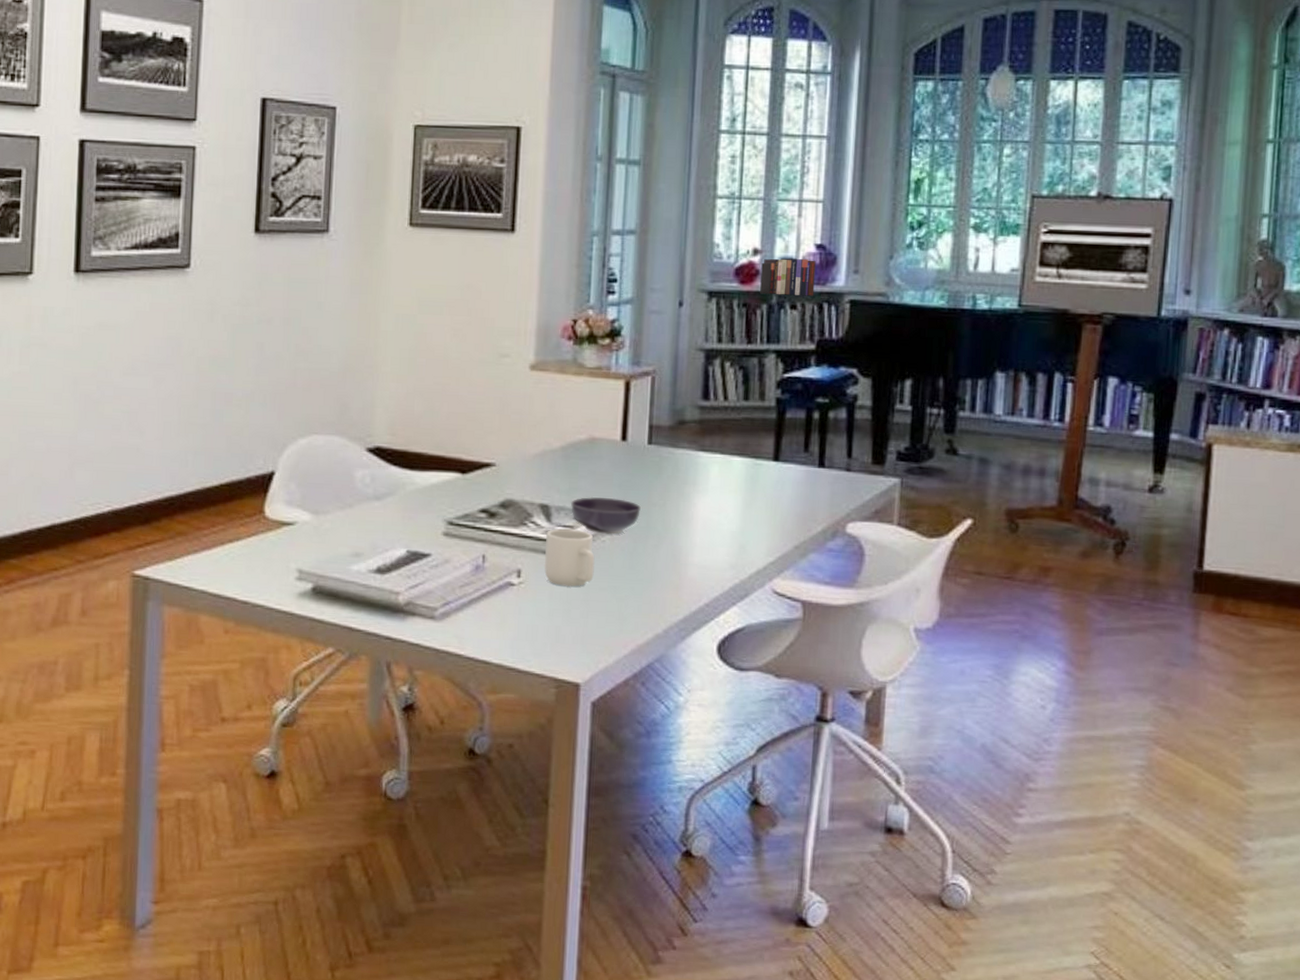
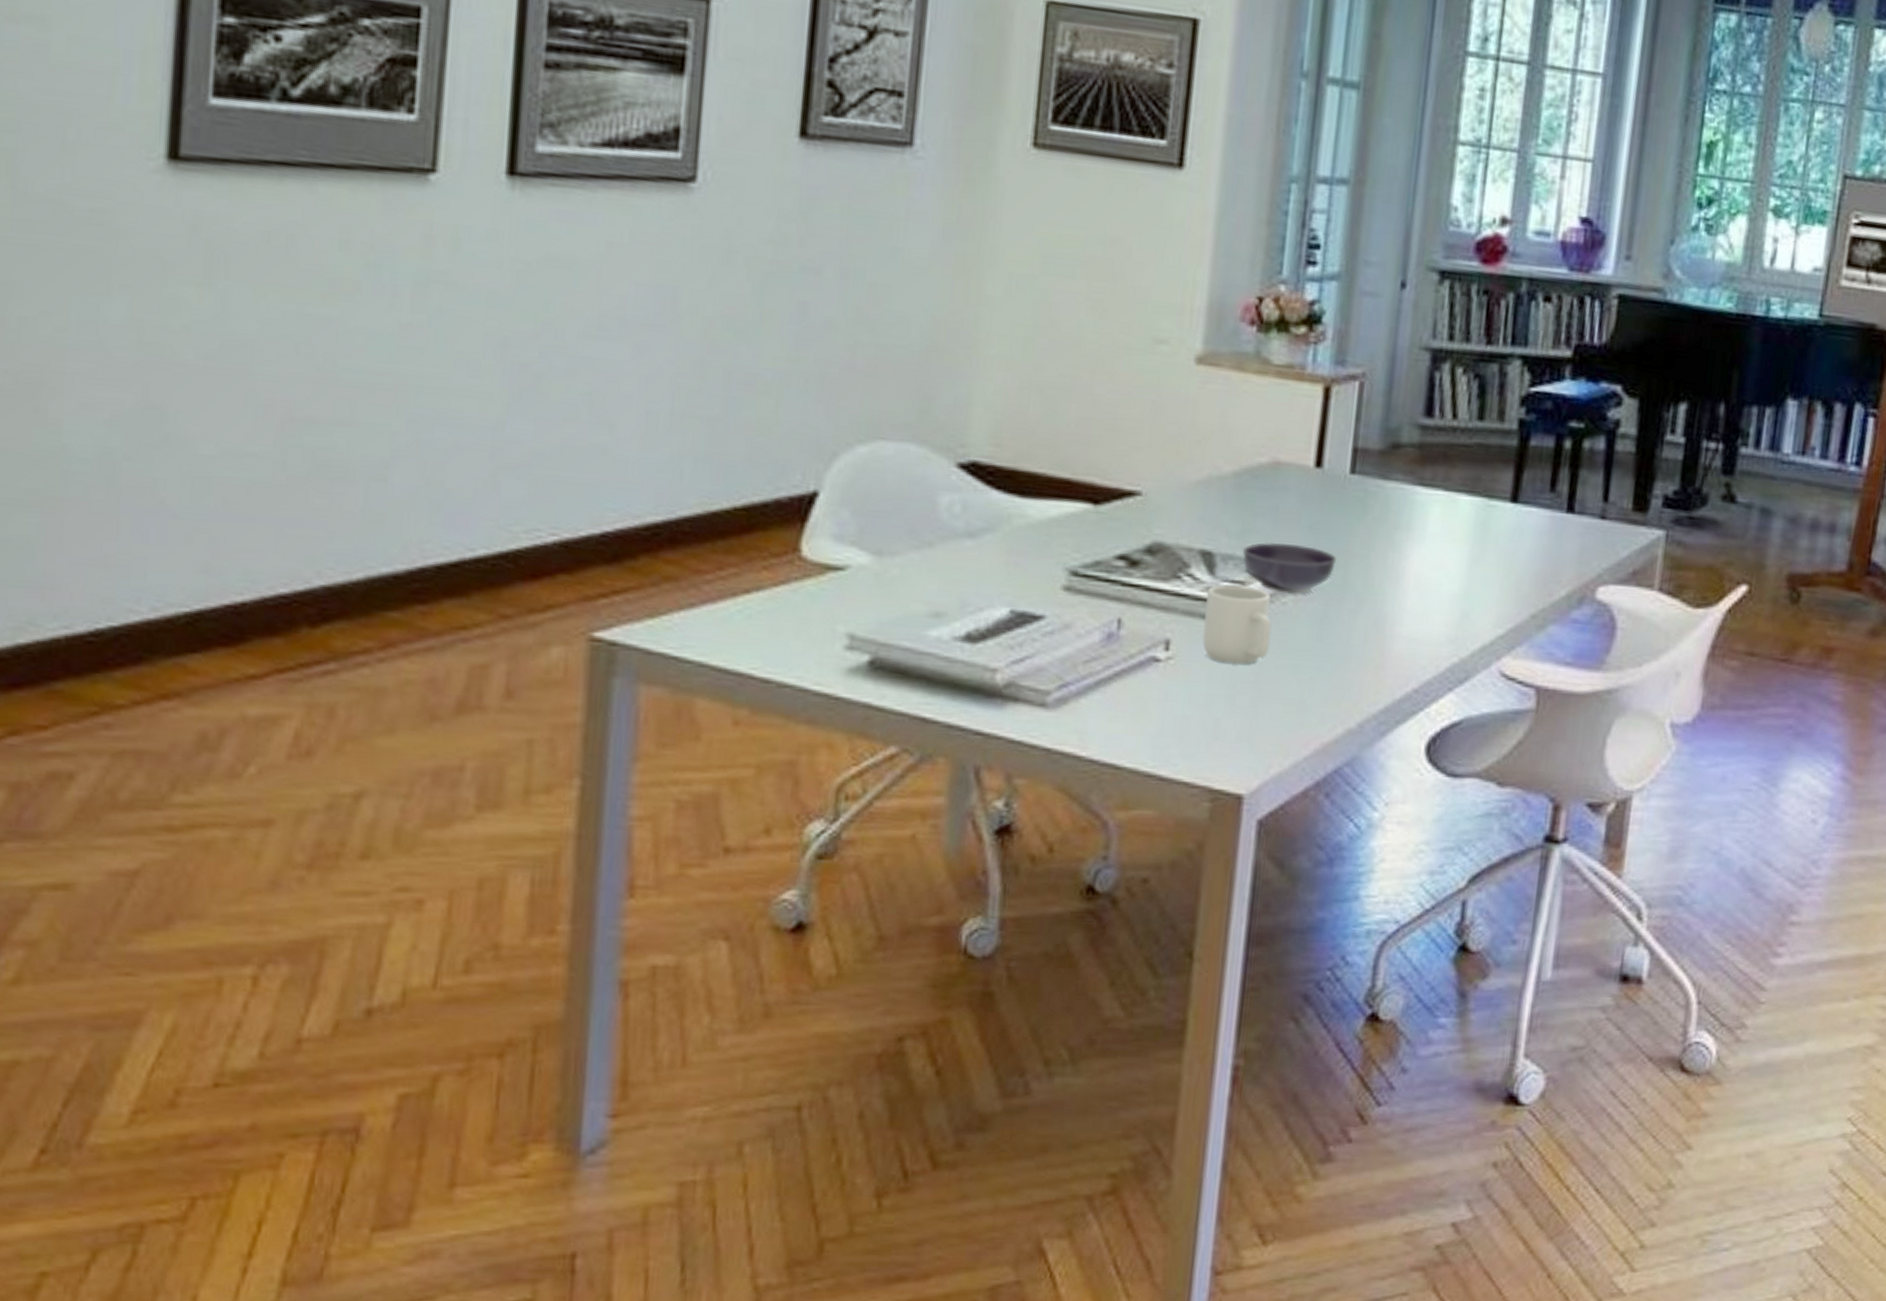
books: present [760,258,816,297] -> none [1506,232,1579,287]

